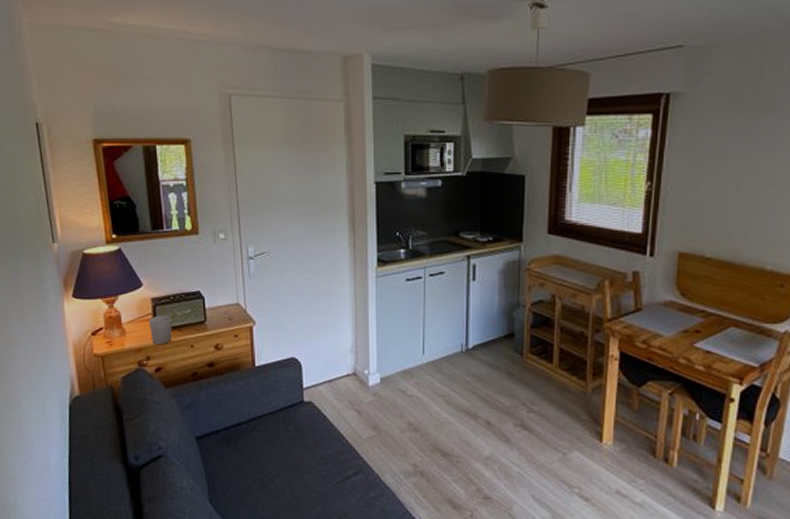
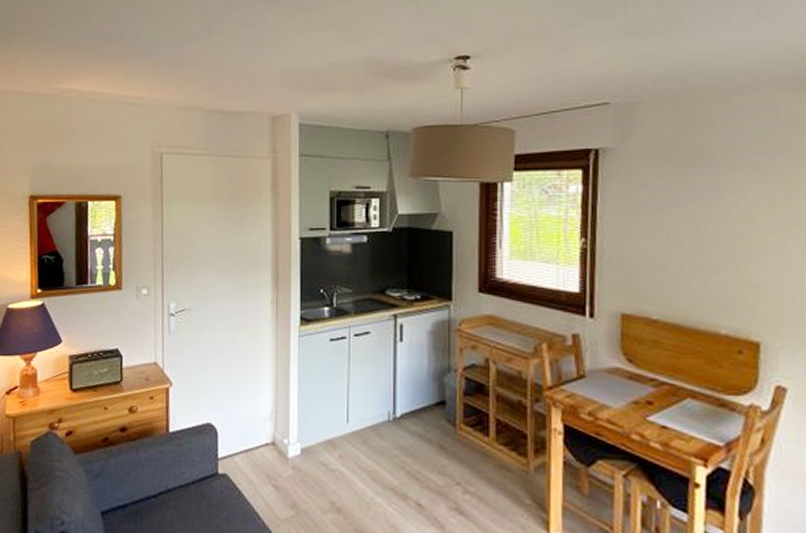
candle holder: present [148,314,172,345] -> none [64,373,88,406]

